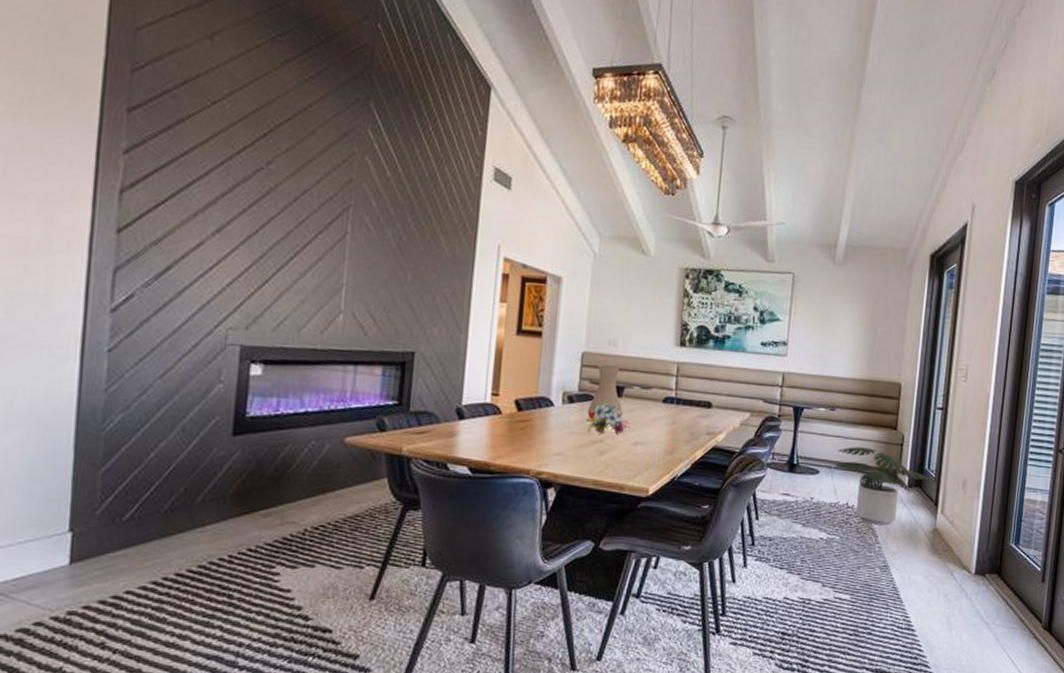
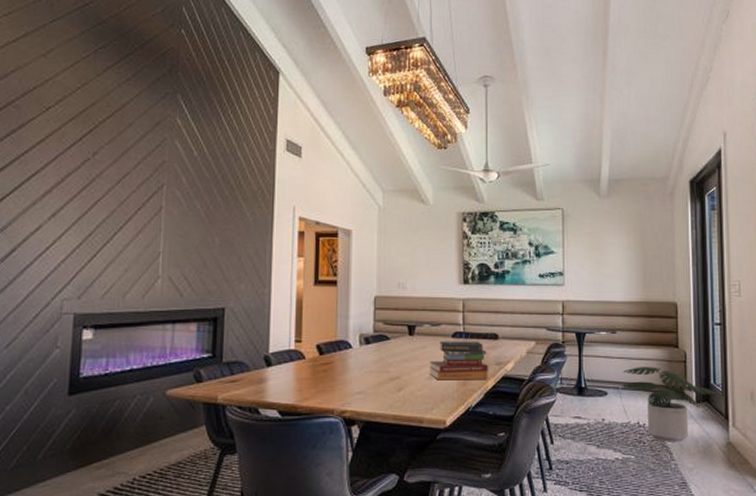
flower arrangement: present [586,403,630,434] -> none [383,342,423,371]
vase: present [587,364,623,424] -> none [383,306,415,361]
books: none [634,405,699,450] -> present [429,341,488,380]

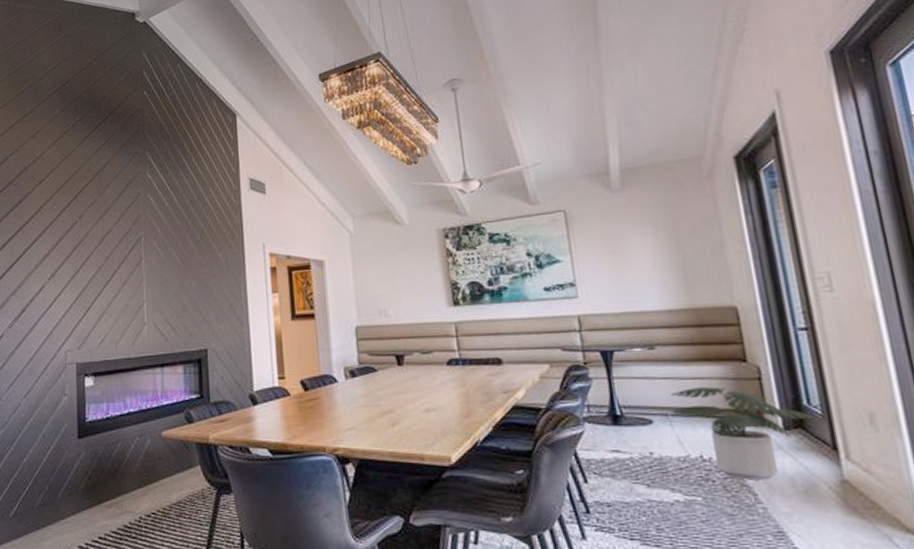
books: present [429,341,488,380] -> none [424,367,496,413]

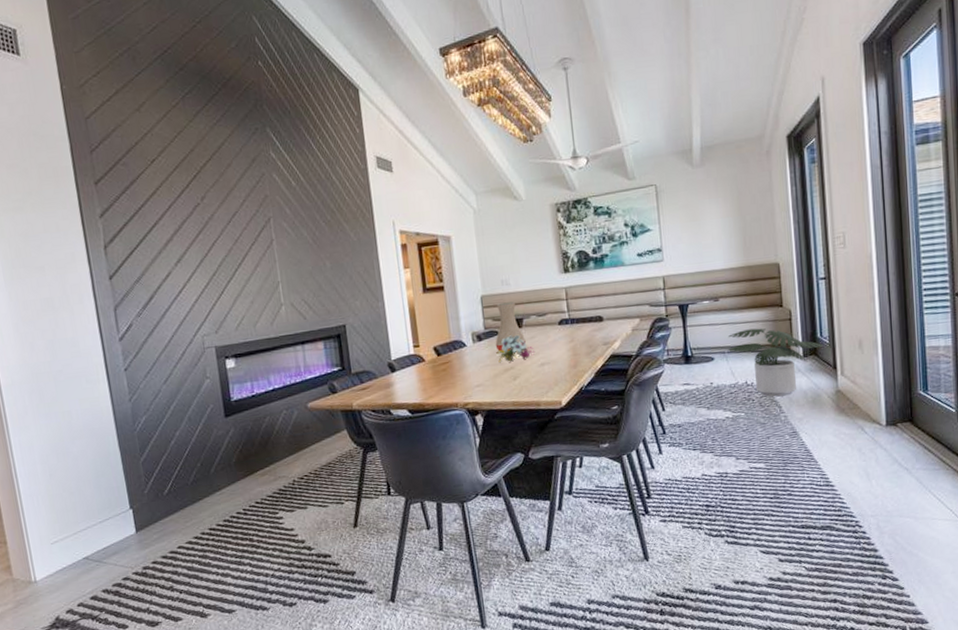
vase: none [371,335,407,394] -> present [495,301,526,353]
flower arrangement: none [372,373,417,405] -> present [496,335,534,363]

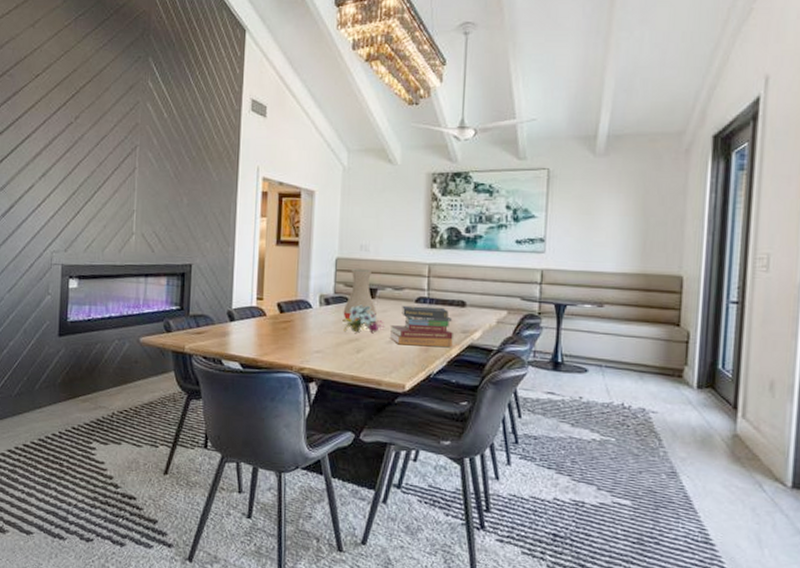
books: none [540,325,597,366] -> present [389,305,453,348]
potted plant: present [727,328,824,397] -> none [605,344,725,429]

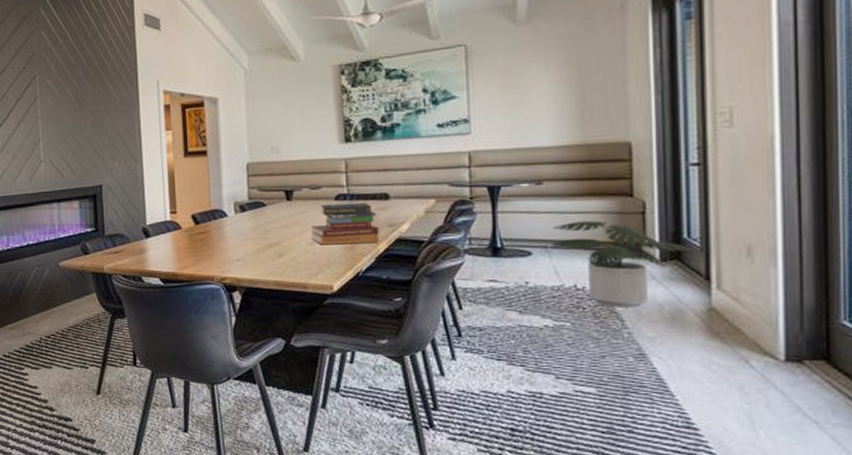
flower arrangement: present [342,304,384,333] -> none [260,208,304,238]
vase: present [343,268,376,324] -> none [260,171,295,227]
potted plant: none [605,344,725,429] -> present [551,221,692,308]

